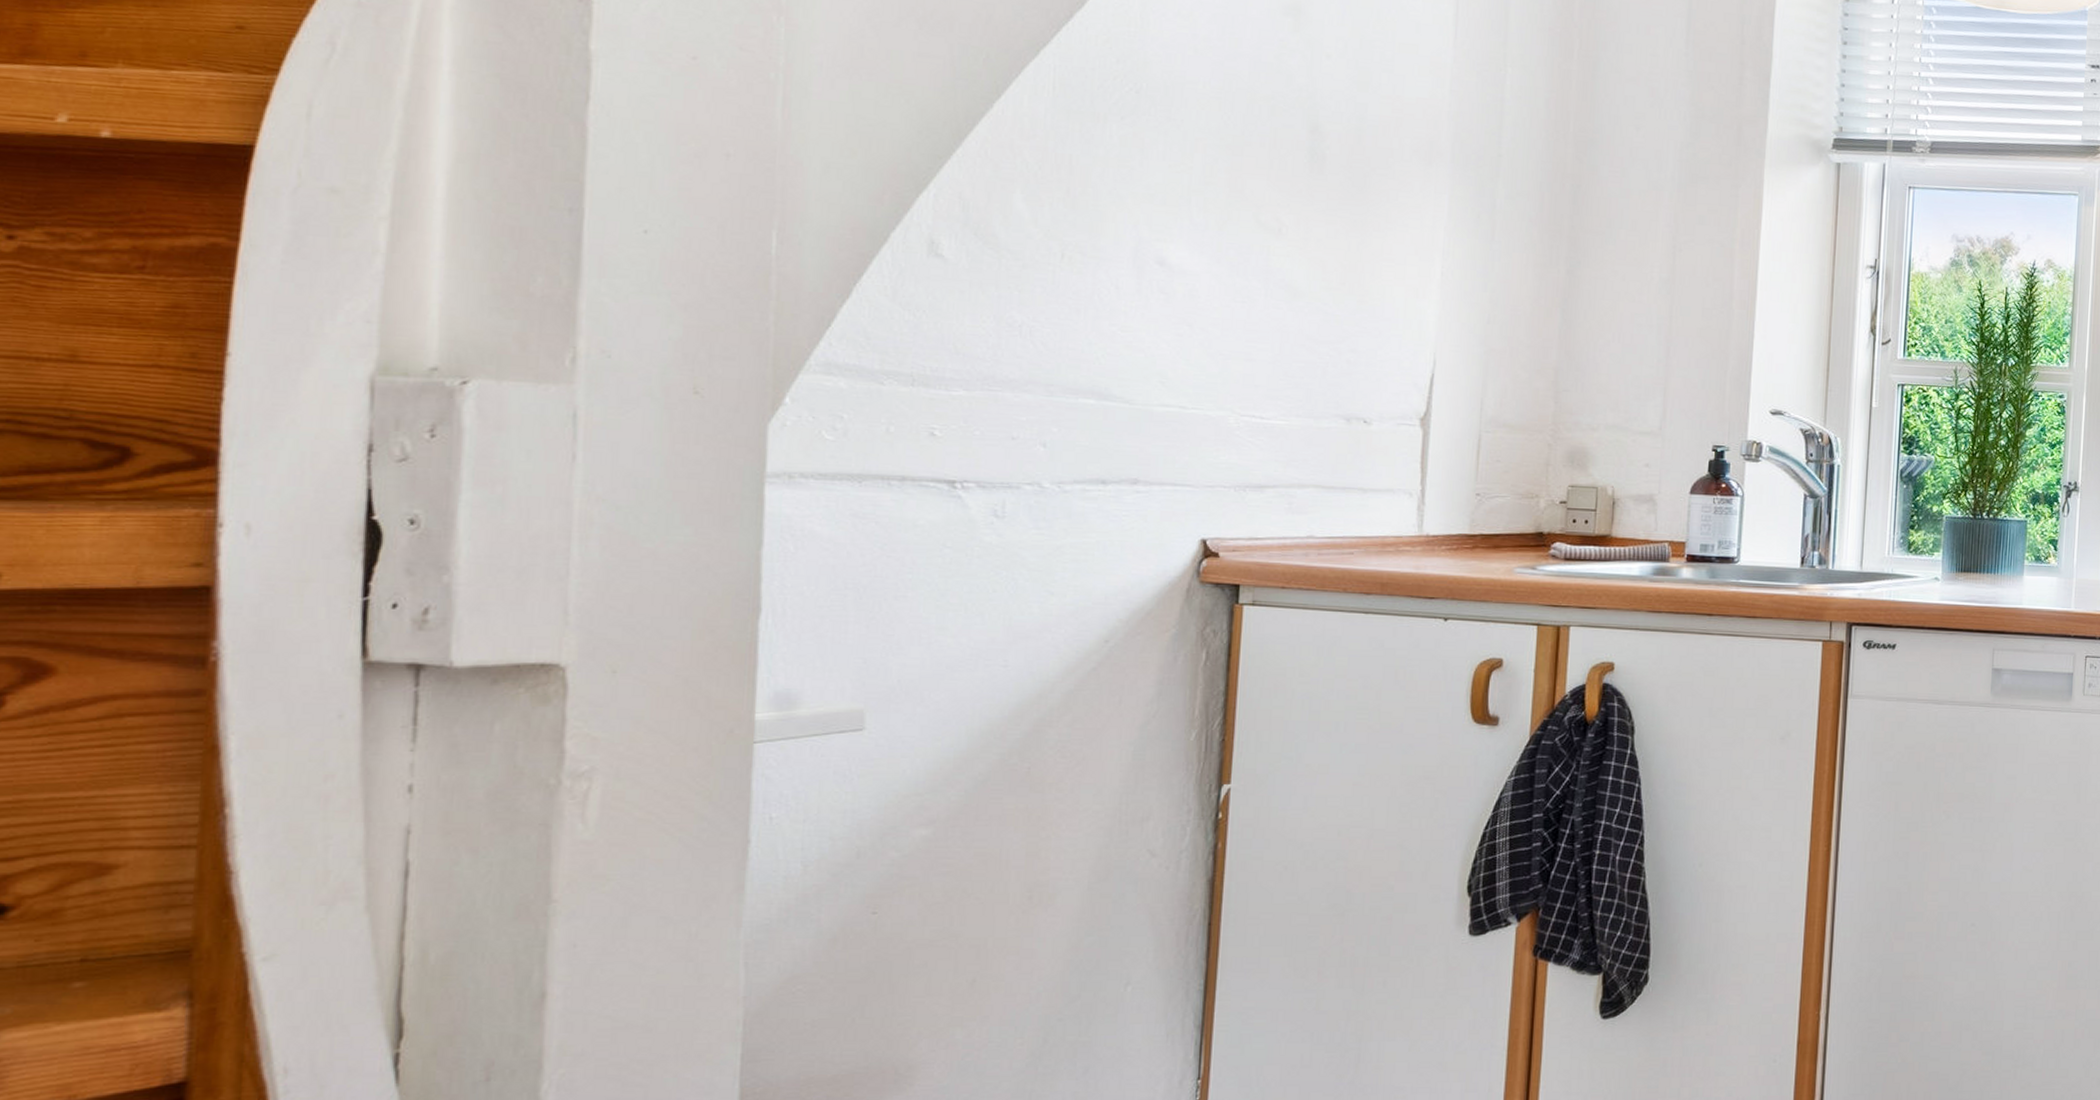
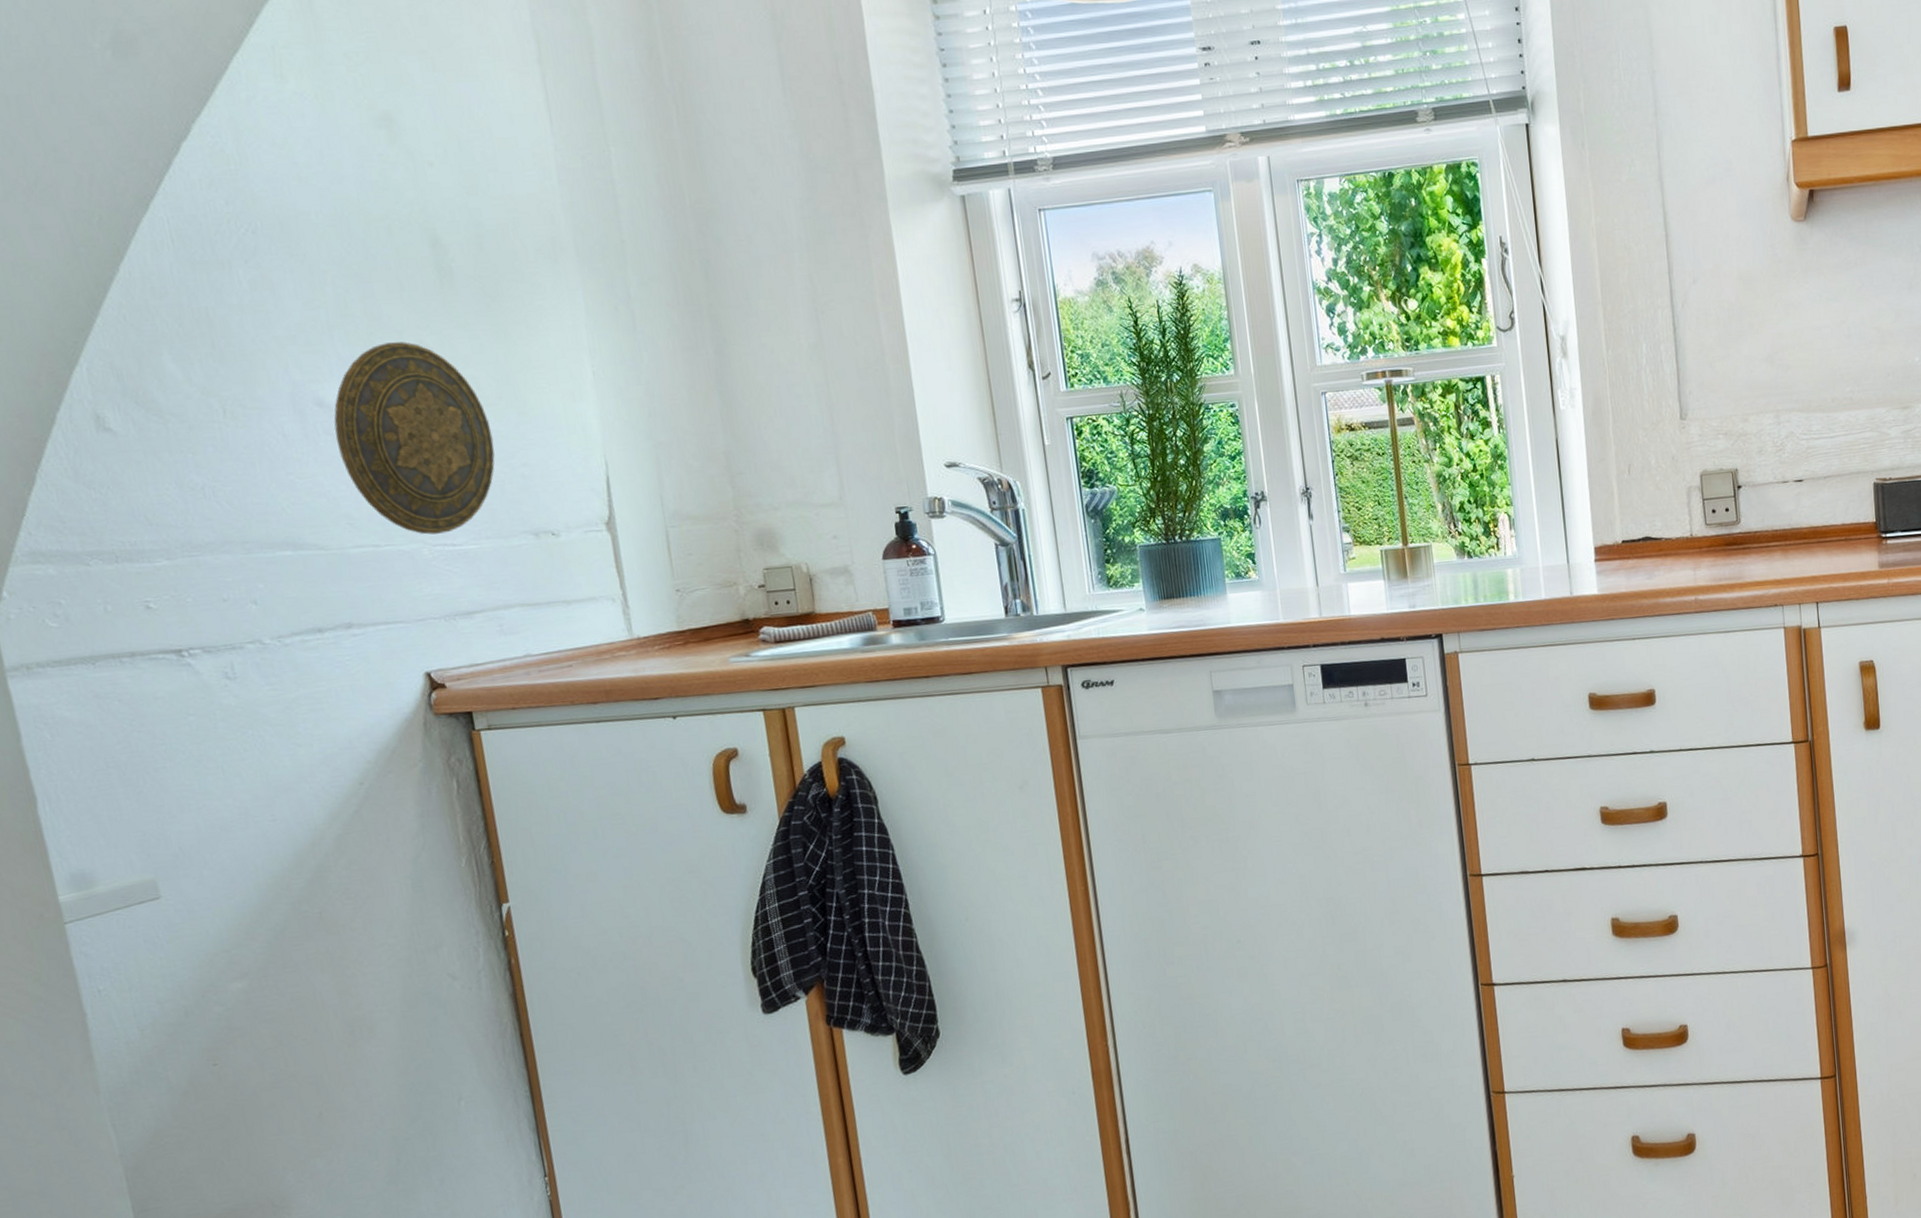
decorative plate: none [1168,215,1327,405] -> present [334,342,495,535]

